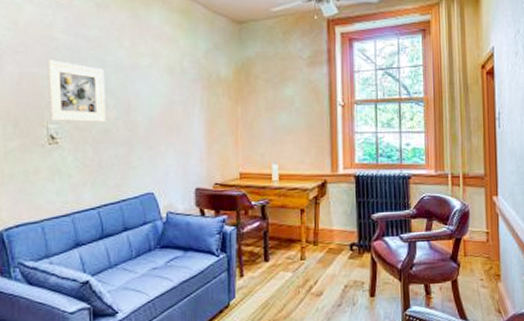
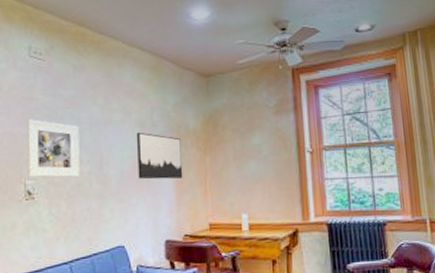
wall art: none [165,78,214,128] -> present [136,132,183,180]

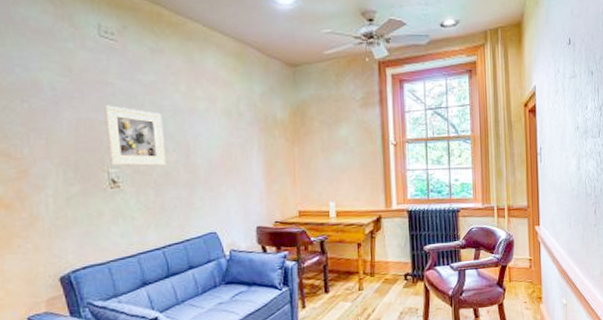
wall art: present [136,132,183,180] -> none [222,121,272,169]

